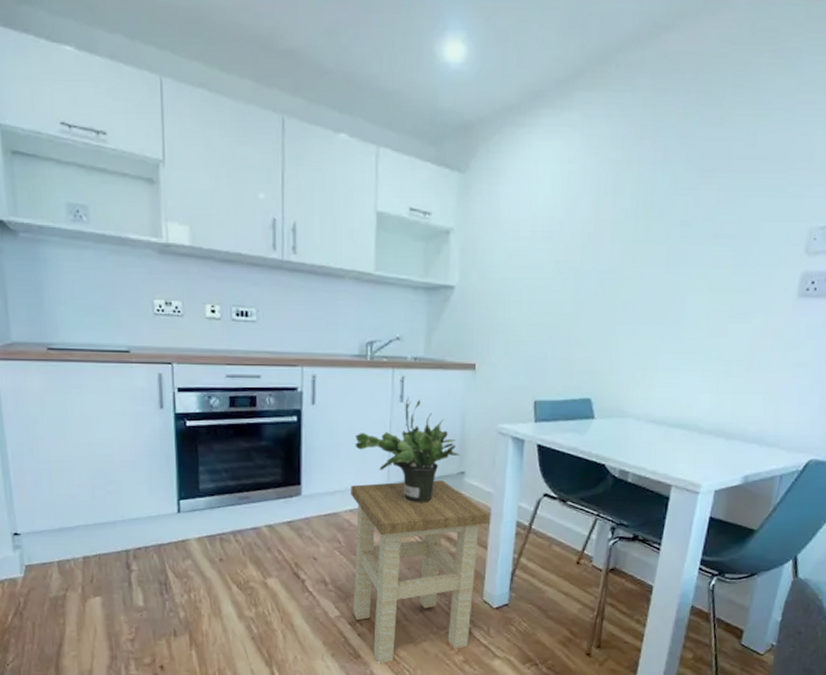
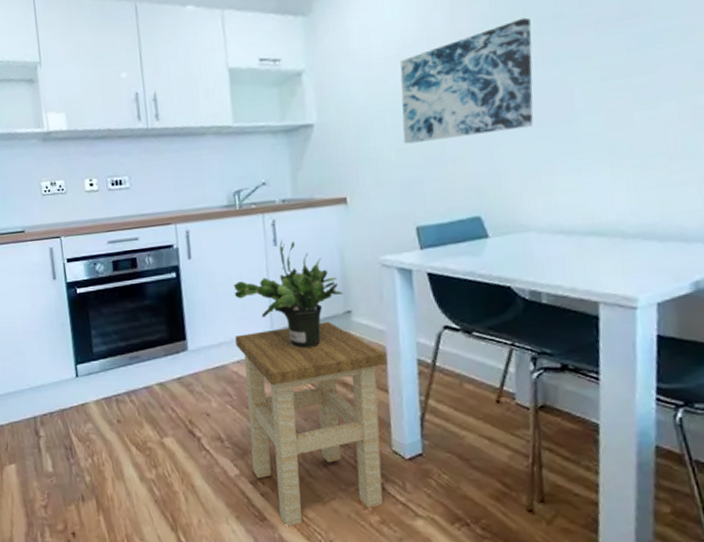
wall art: none [535,219,663,323] -> present [400,17,533,144]

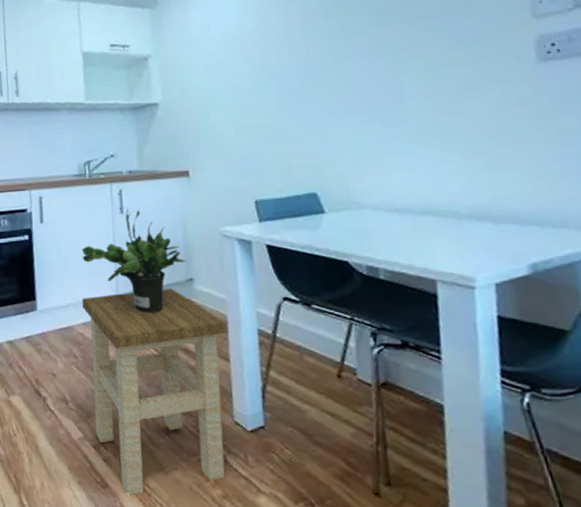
wall art: present [400,17,533,144] -> none [238,13,364,124]

